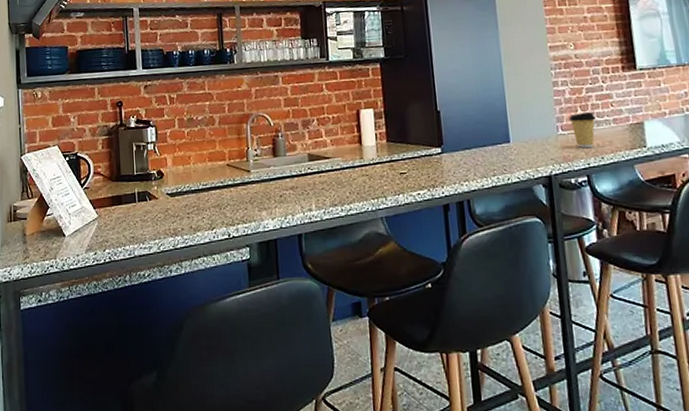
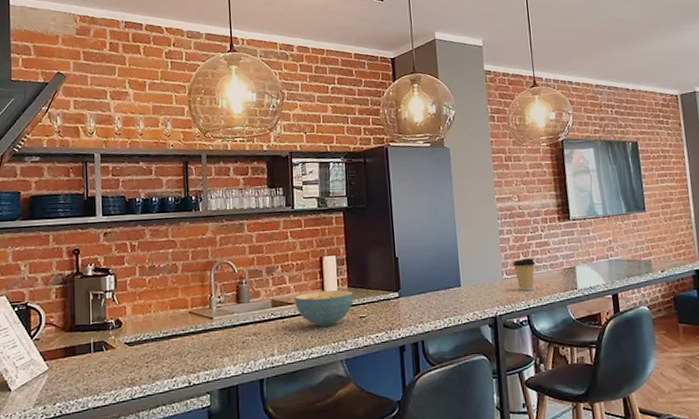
cereal bowl: none [331,144,393,182] -> present [295,290,353,327]

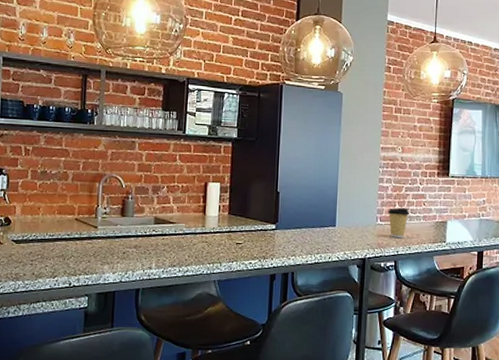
cereal bowl: present [295,290,353,327] -> none [176,214,233,248]

